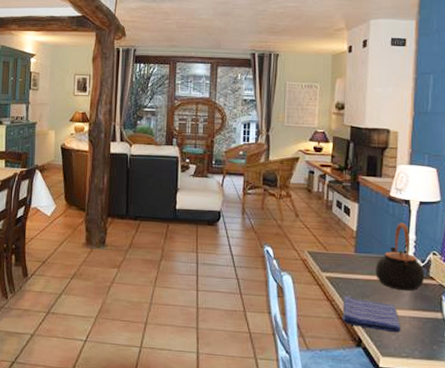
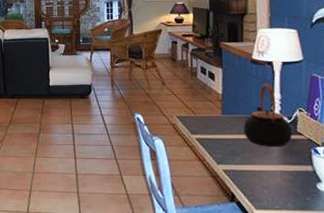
dish towel: present [342,295,401,333] -> none [214,155,273,187]

